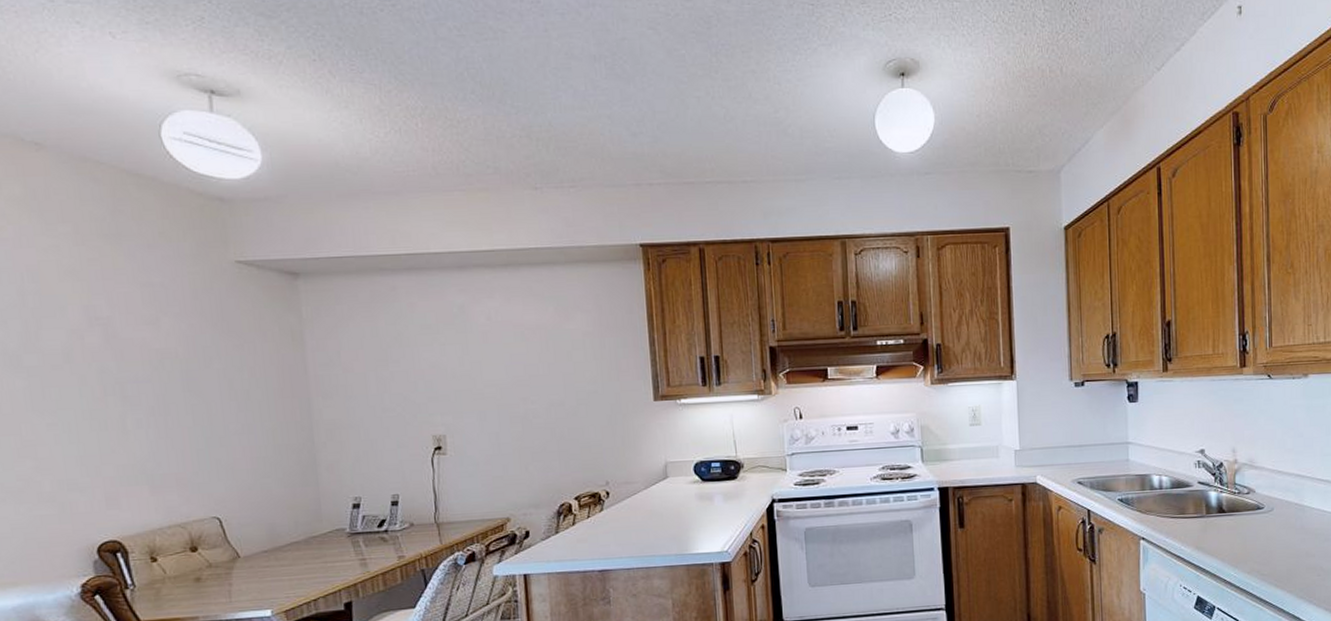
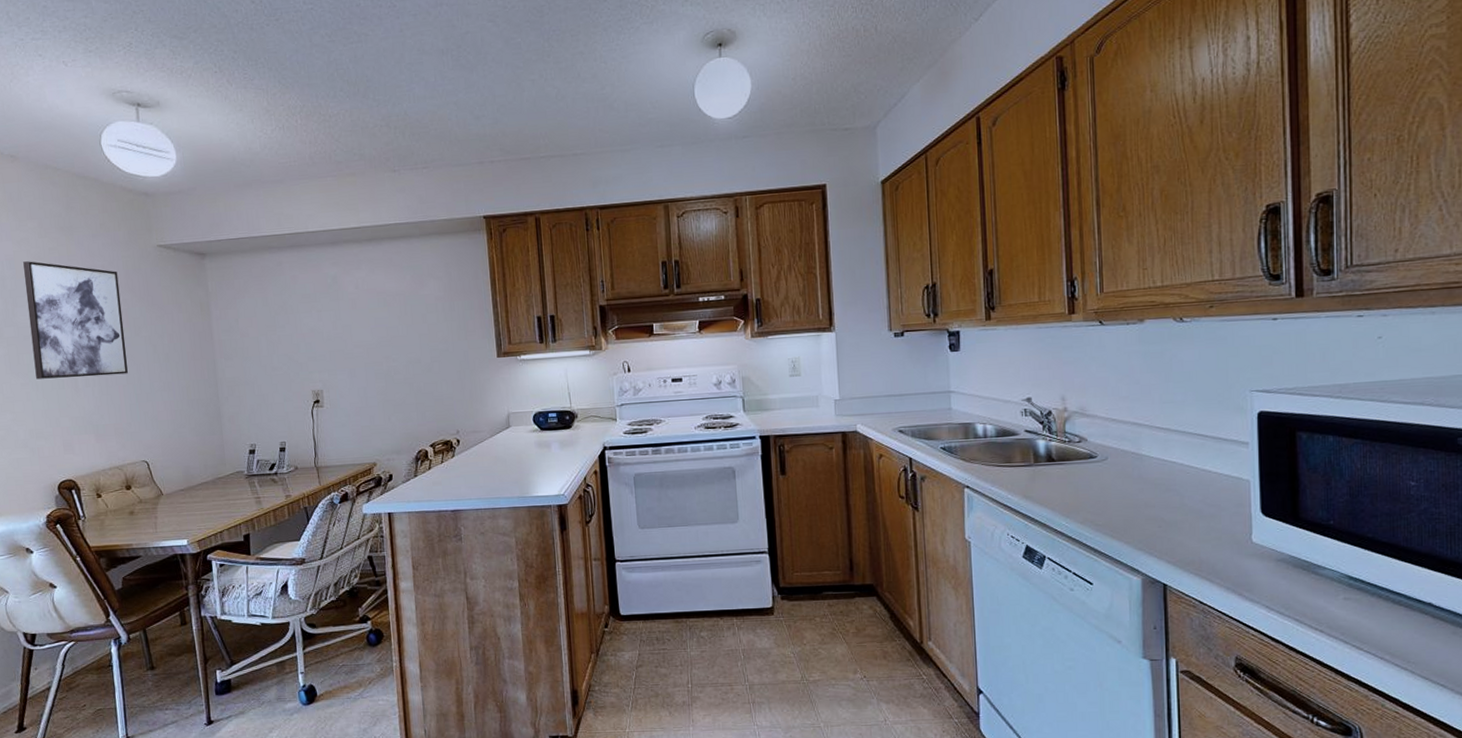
wall art: none [51,273,195,419] -> present [23,261,128,379]

